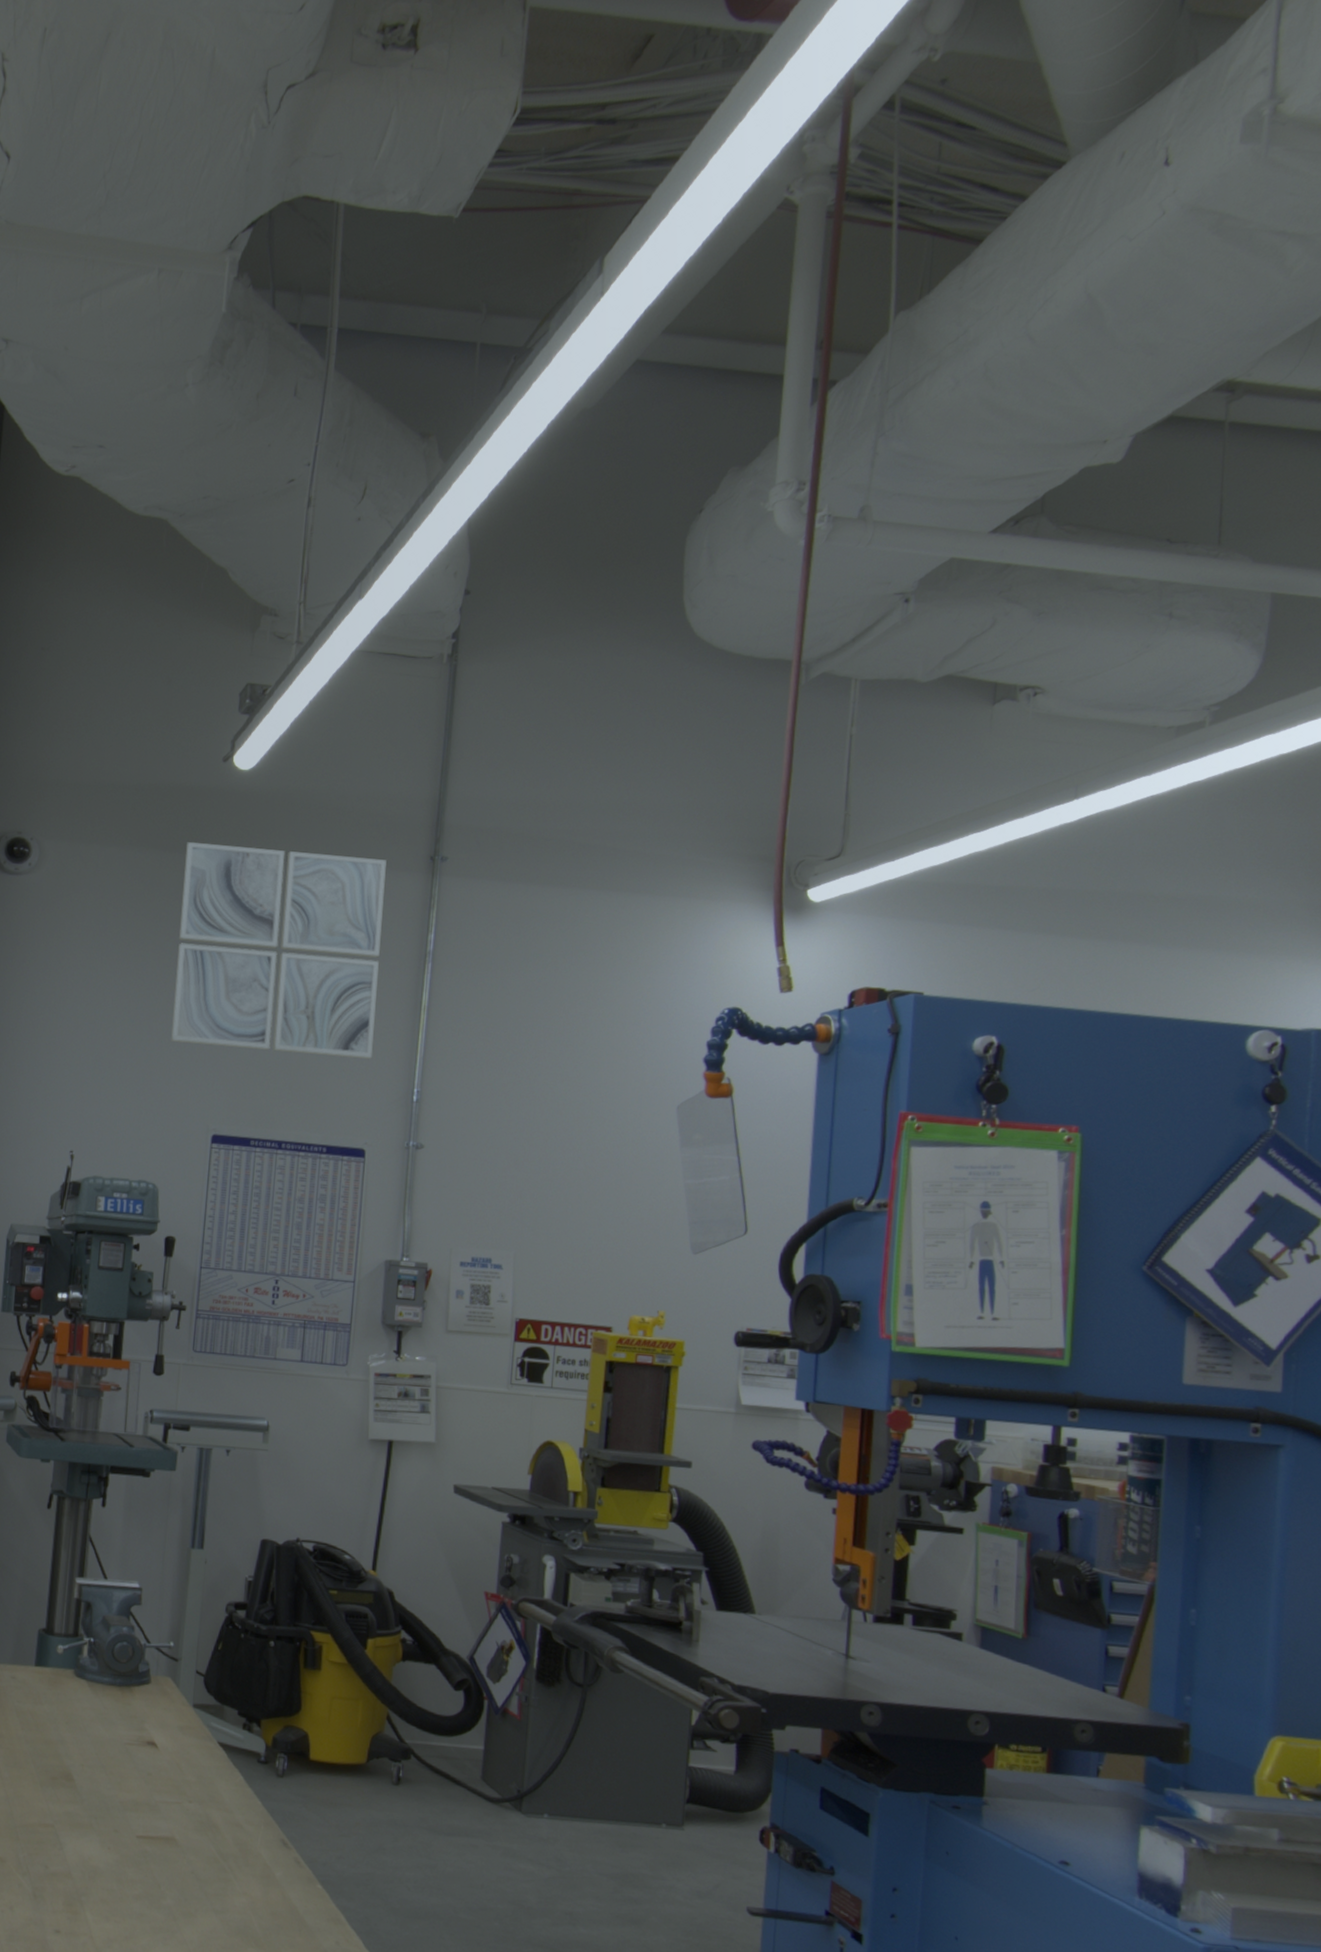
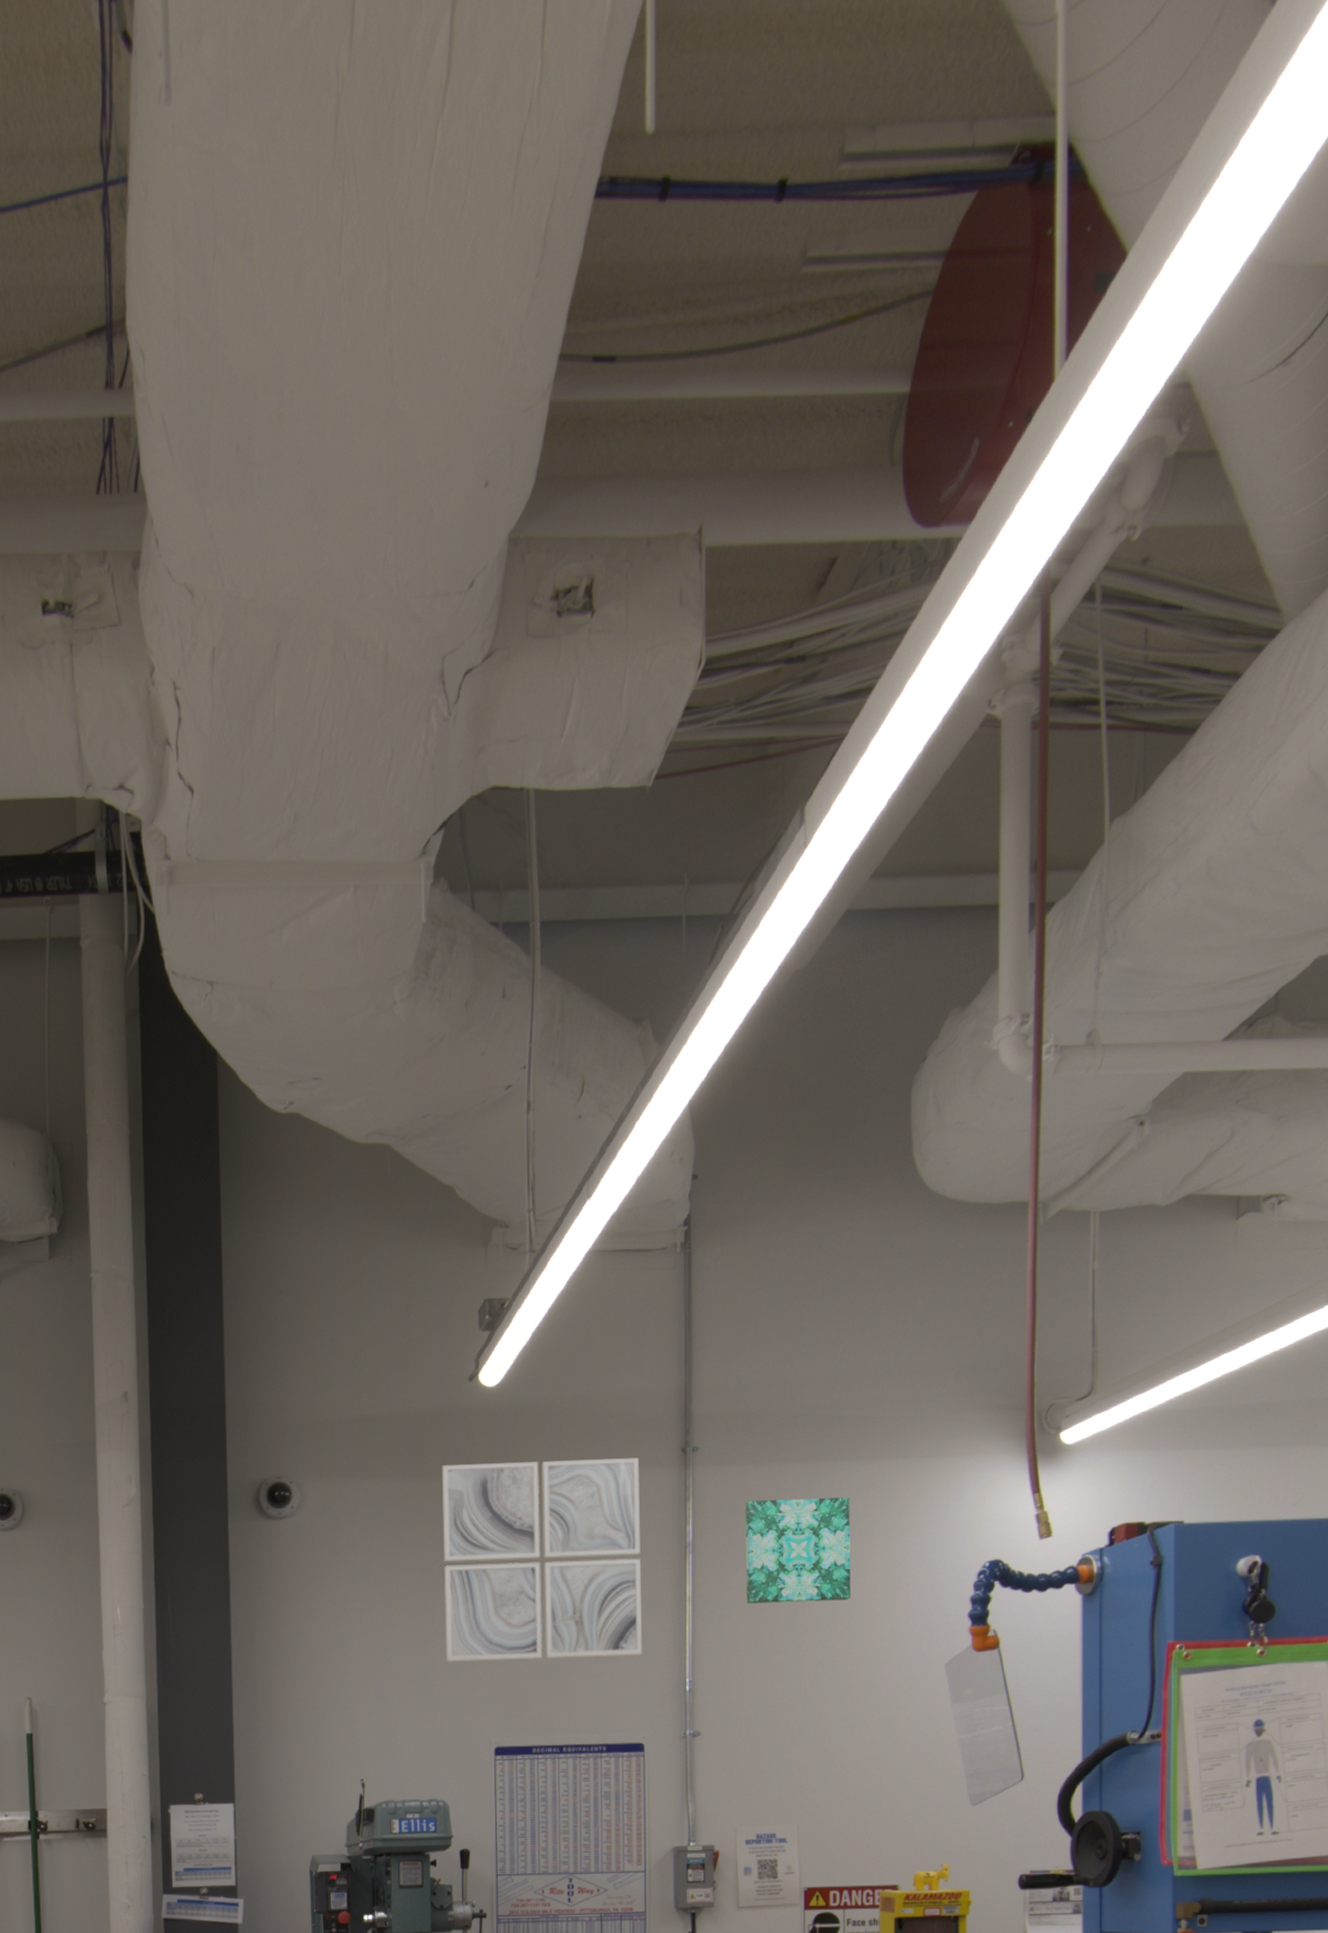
wall art: none [482,917,595,1030] -> present [745,1497,851,1604]

